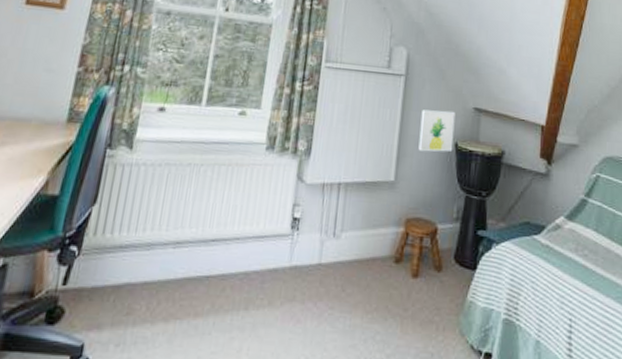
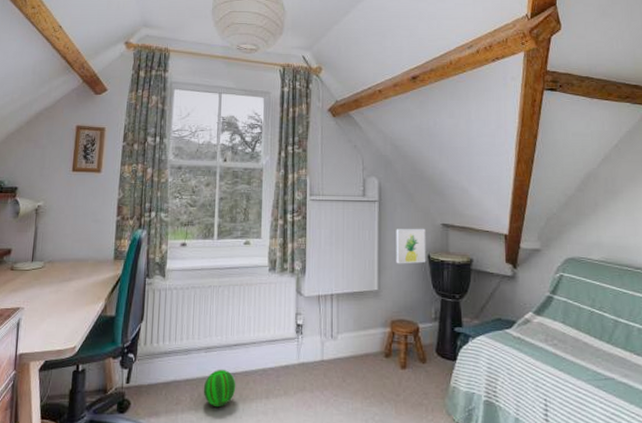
ball: none [164,270,209,320] -> present [203,369,236,408]

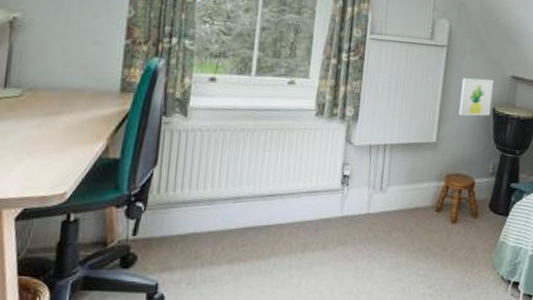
ball: present [203,369,236,408] -> none [228,221,268,262]

